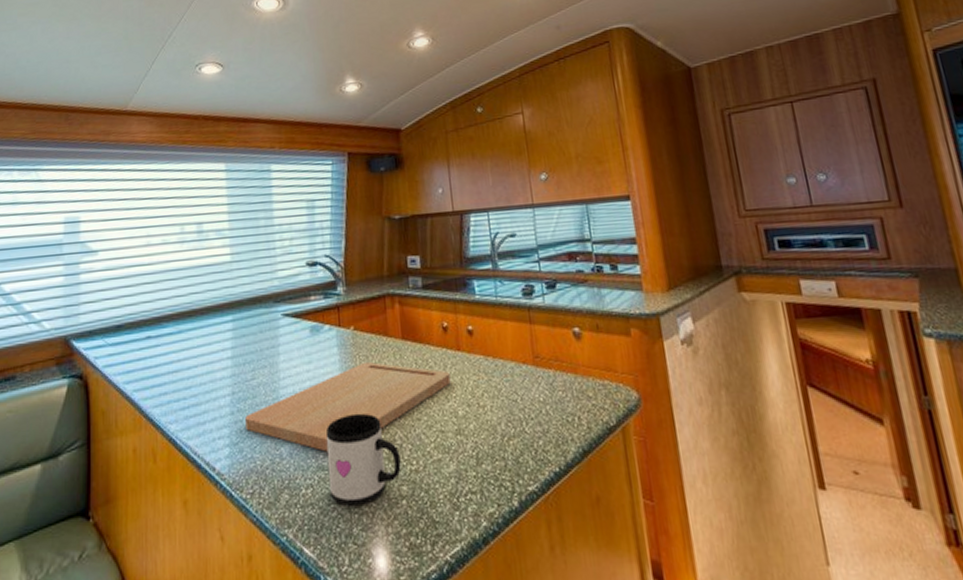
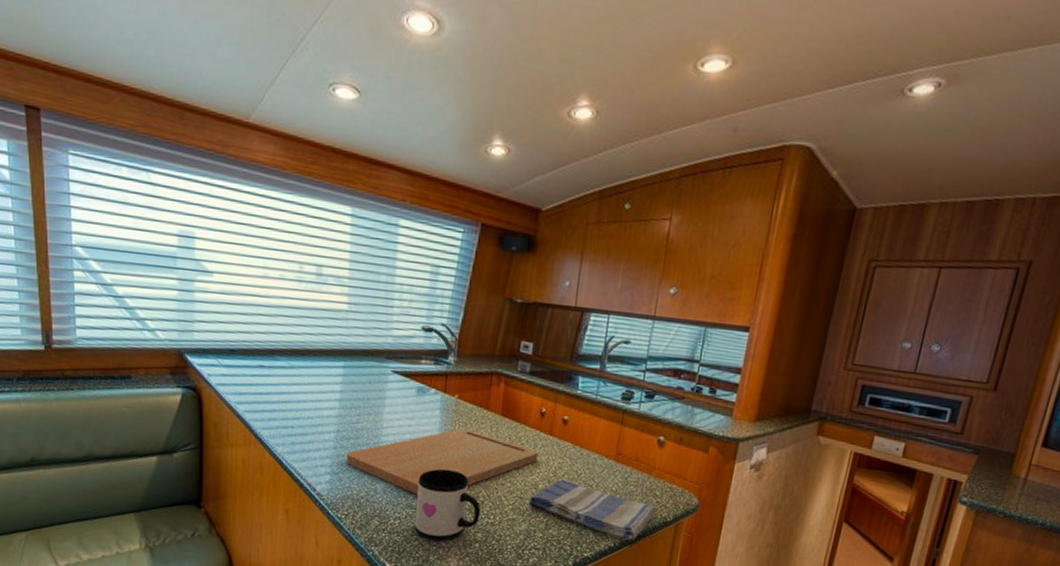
dish towel: none [451,400,595,460] -> present [528,480,656,540]

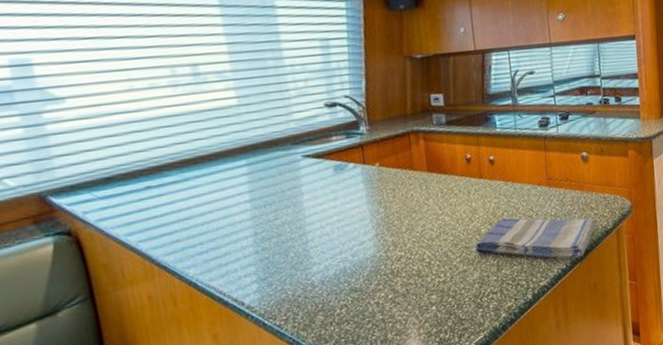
cutting board: present [346,428,539,495] -> none [271,194,474,276]
mug: present [414,468,481,541] -> none [356,239,430,318]

